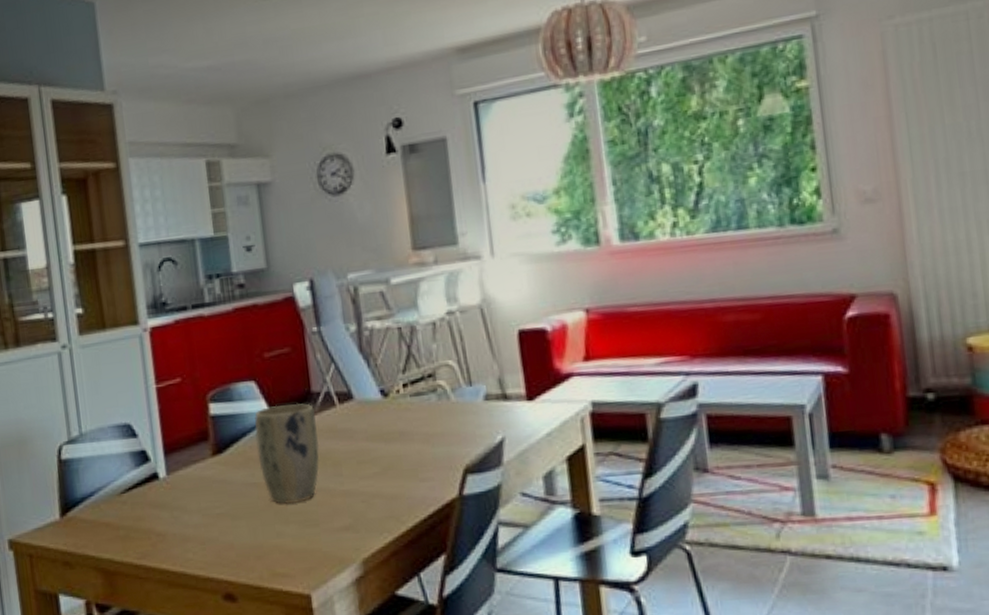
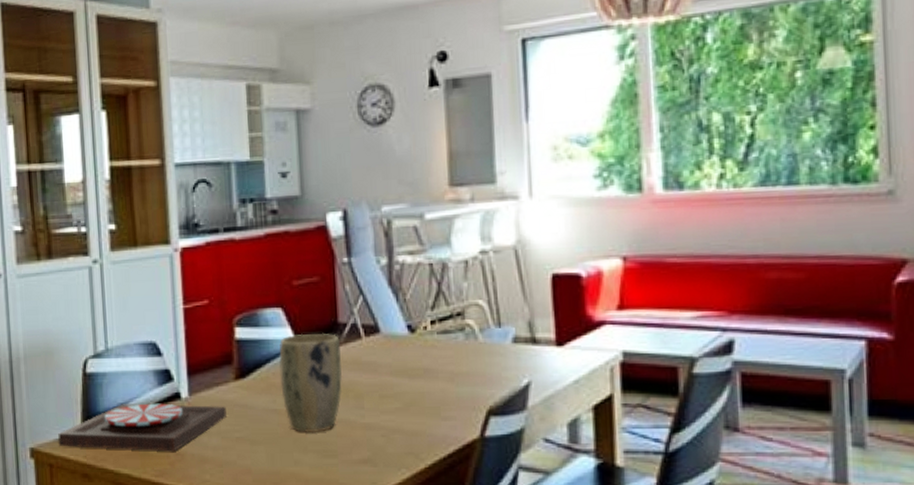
plate: none [36,483,206,536] -> present [58,403,227,452]

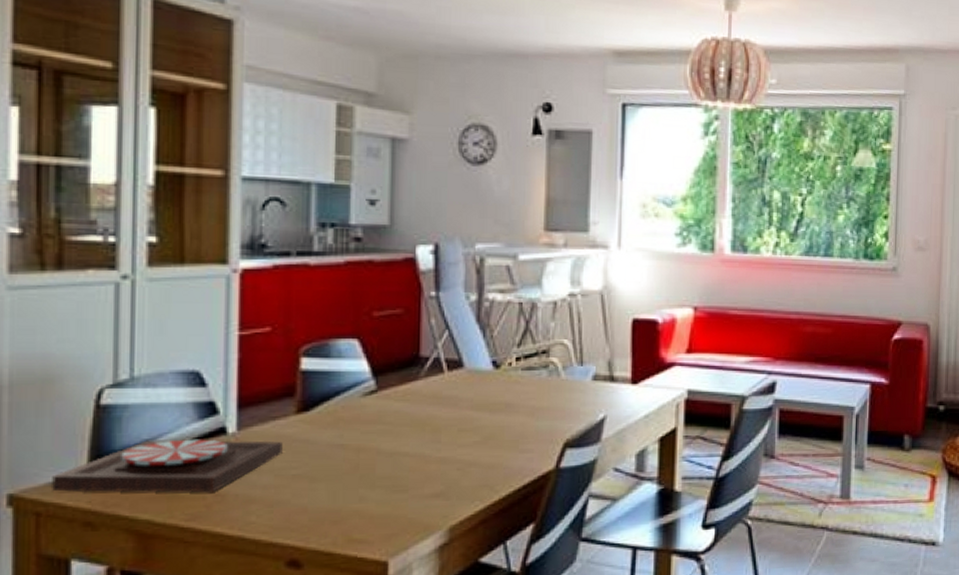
plant pot: present [279,333,343,434] -> none [350,366,421,469]

